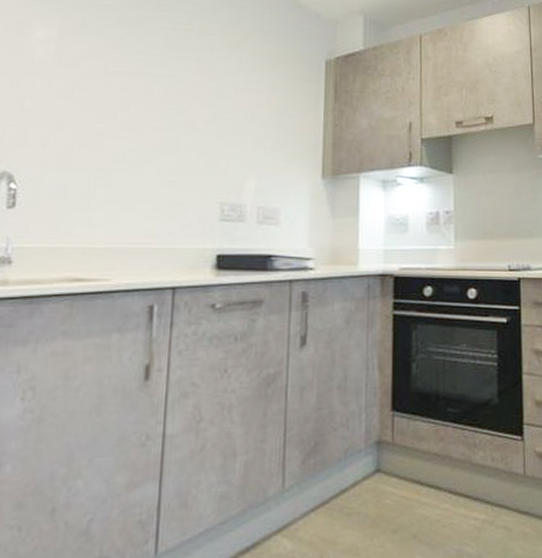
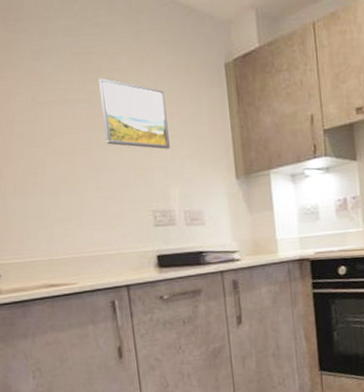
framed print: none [181,55,256,138] -> present [98,78,170,149]

